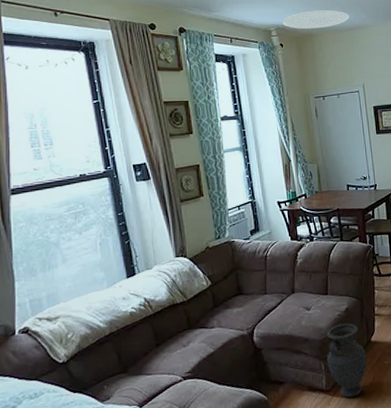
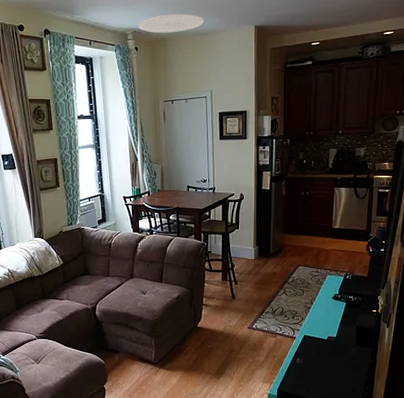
vase: present [326,323,367,398] -> none [157,309,192,372]

